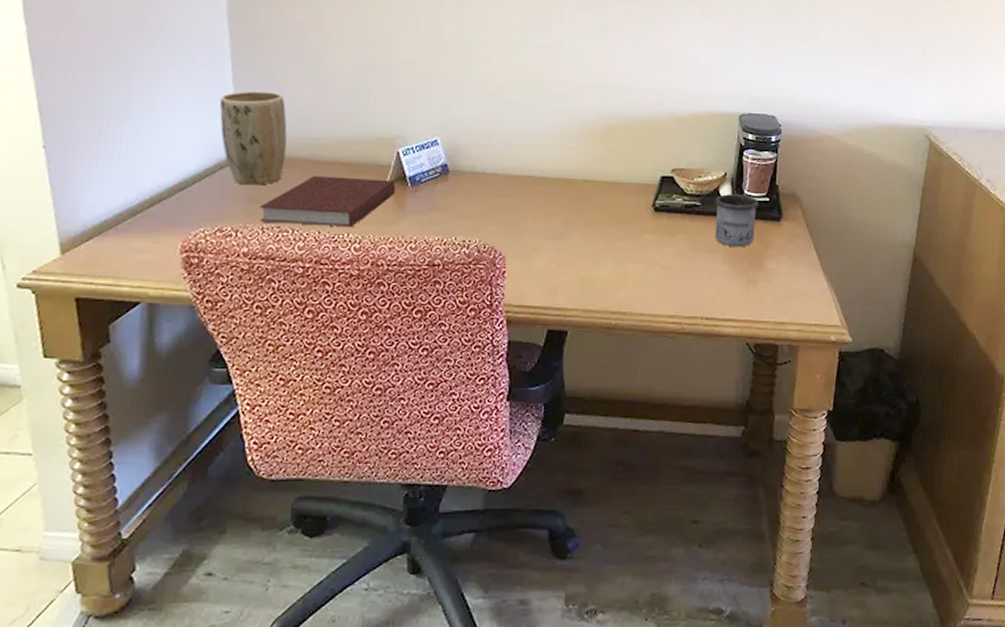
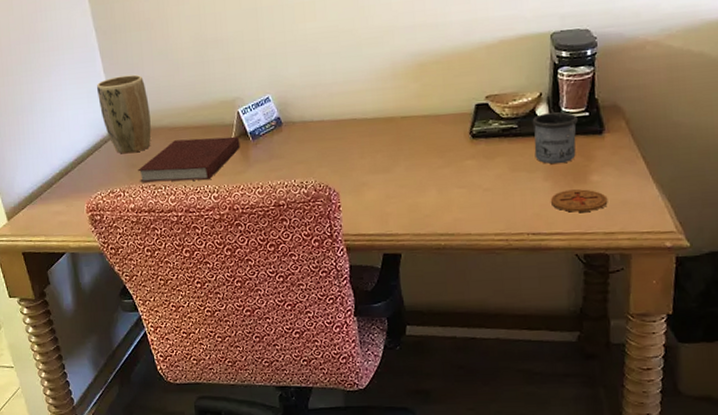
coaster: none [727,275,781,299] -> present [551,189,608,212]

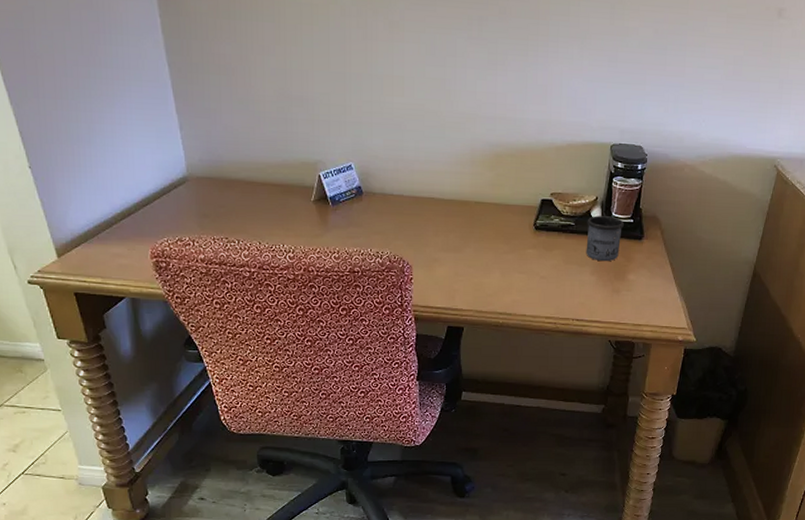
plant pot: present [97,74,151,154] -> none [168,119,227,203]
notebook: present [138,136,240,182] -> none [210,195,319,240]
coaster: present [551,189,608,212] -> none [595,285,639,305]

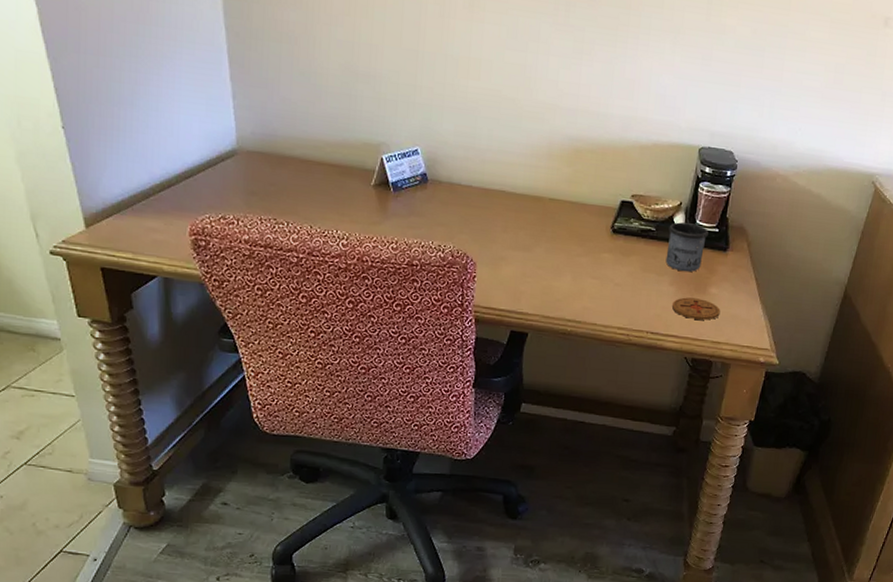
coaster: none [595,285,639,305] -> present [672,297,721,320]

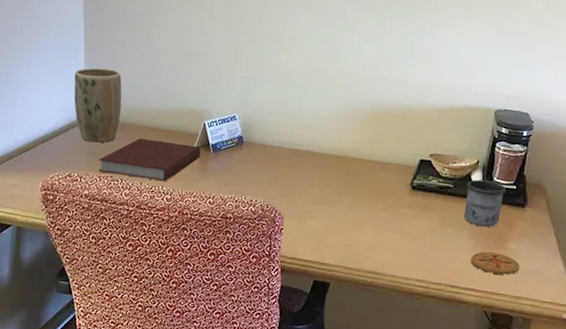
plant pot: none [219,88,281,179] -> present [73,67,122,143]
notebook: none [258,174,380,225] -> present [98,138,201,182]

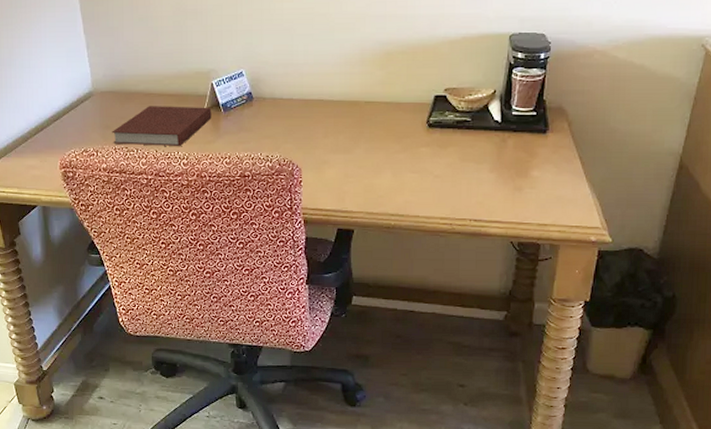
plant pot: present [73,67,122,143] -> none [77,38,127,115]
mug: present [463,179,506,228] -> none [483,110,526,158]
coaster: present [471,251,520,275] -> none [494,183,545,203]

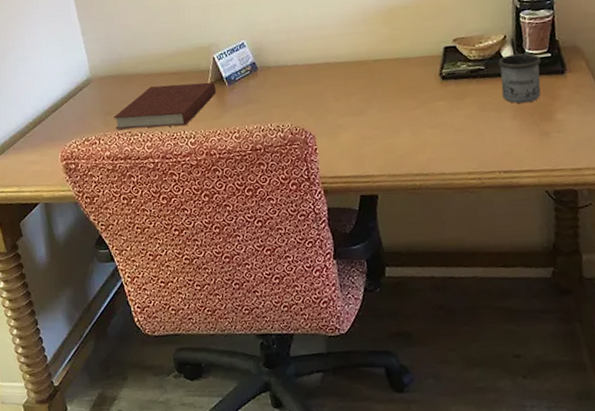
mug: none [483,110,526,158] -> present [498,53,541,104]

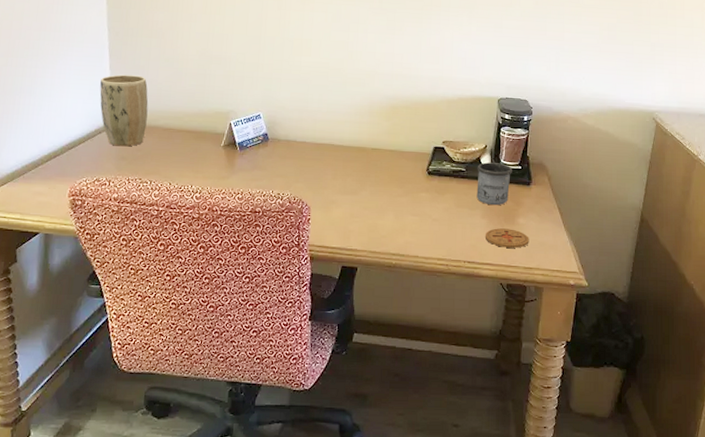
plant pot: none [72,22,127,102] -> present [99,74,149,147]
notebook: present [113,81,216,129] -> none [127,140,228,181]
coaster: none [520,127,574,150] -> present [486,228,529,248]

